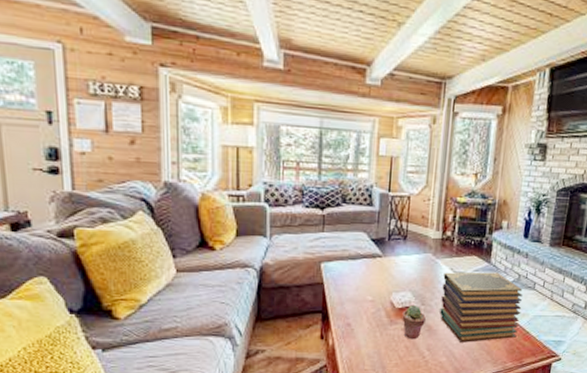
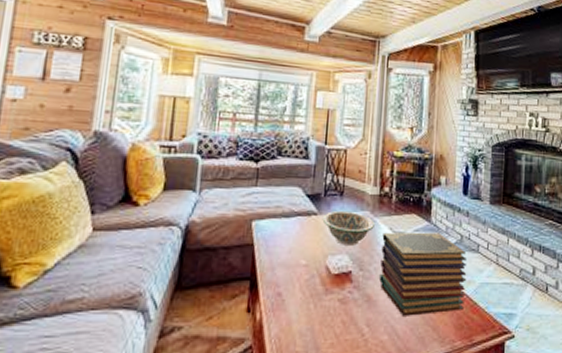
decorative bowl: none [386,253,436,284] -> present [322,210,375,245]
potted succulent: present [402,305,426,340] -> none [338,271,364,313]

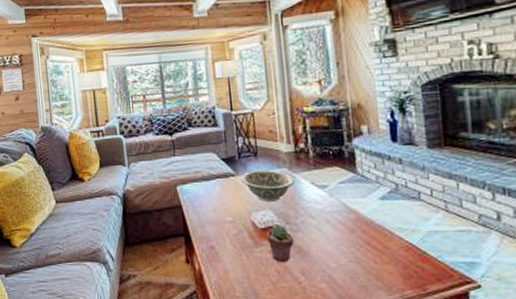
potted succulent: none [338,271,364,313] -> present [266,225,294,263]
book stack: present [379,232,467,316] -> none [304,183,411,266]

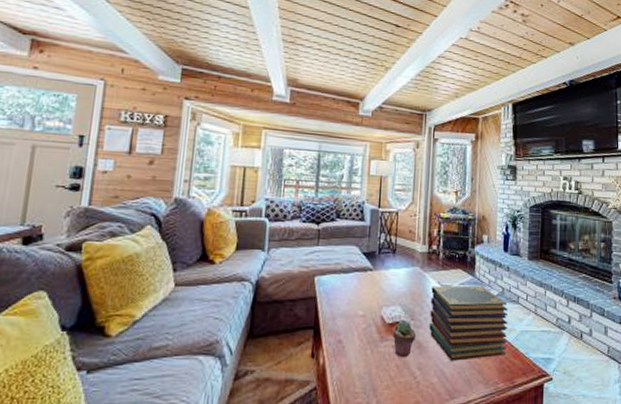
decorative bowl: present [240,169,295,202] -> none [377,266,424,298]
book stack: none [304,183,411,266] -> present [429,285,508,361]

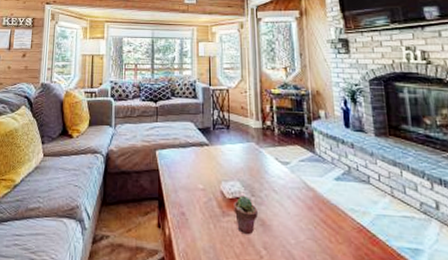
book stack: present [429,285,508,361] -> none [269,162,362,243]

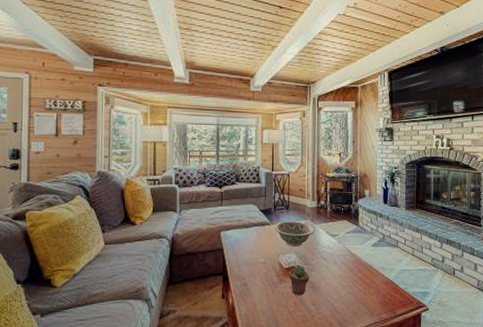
decorative bowl: none [213,142,261,173] -> present [274,220,314,246]

